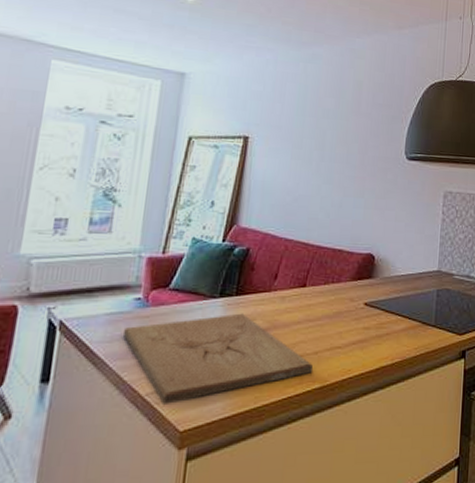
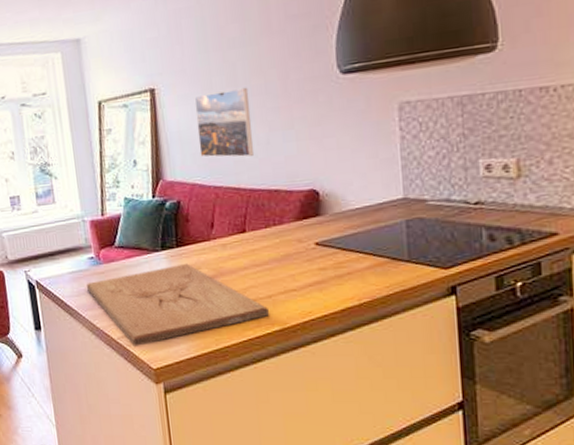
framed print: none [278,152,333,215] -> present [194,87,254,158]

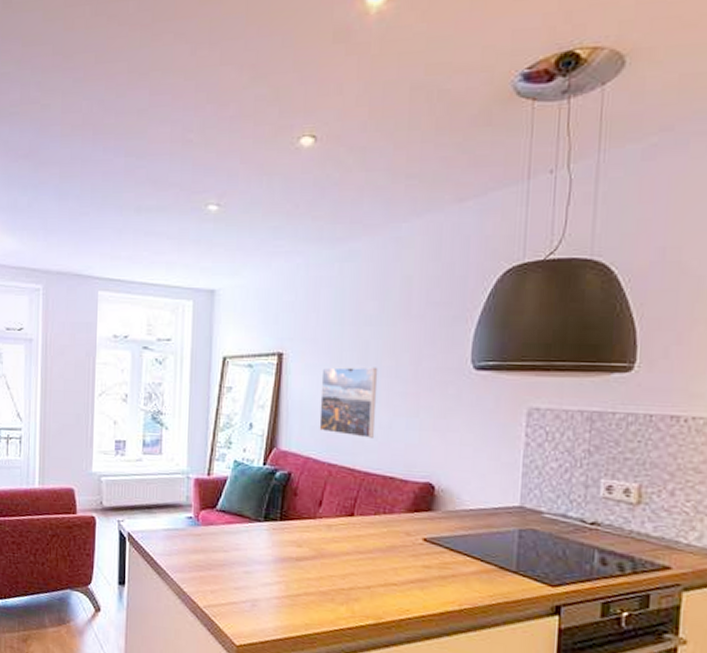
cutting board: present [87,263,270,346] -> none [180,538,366,619]

